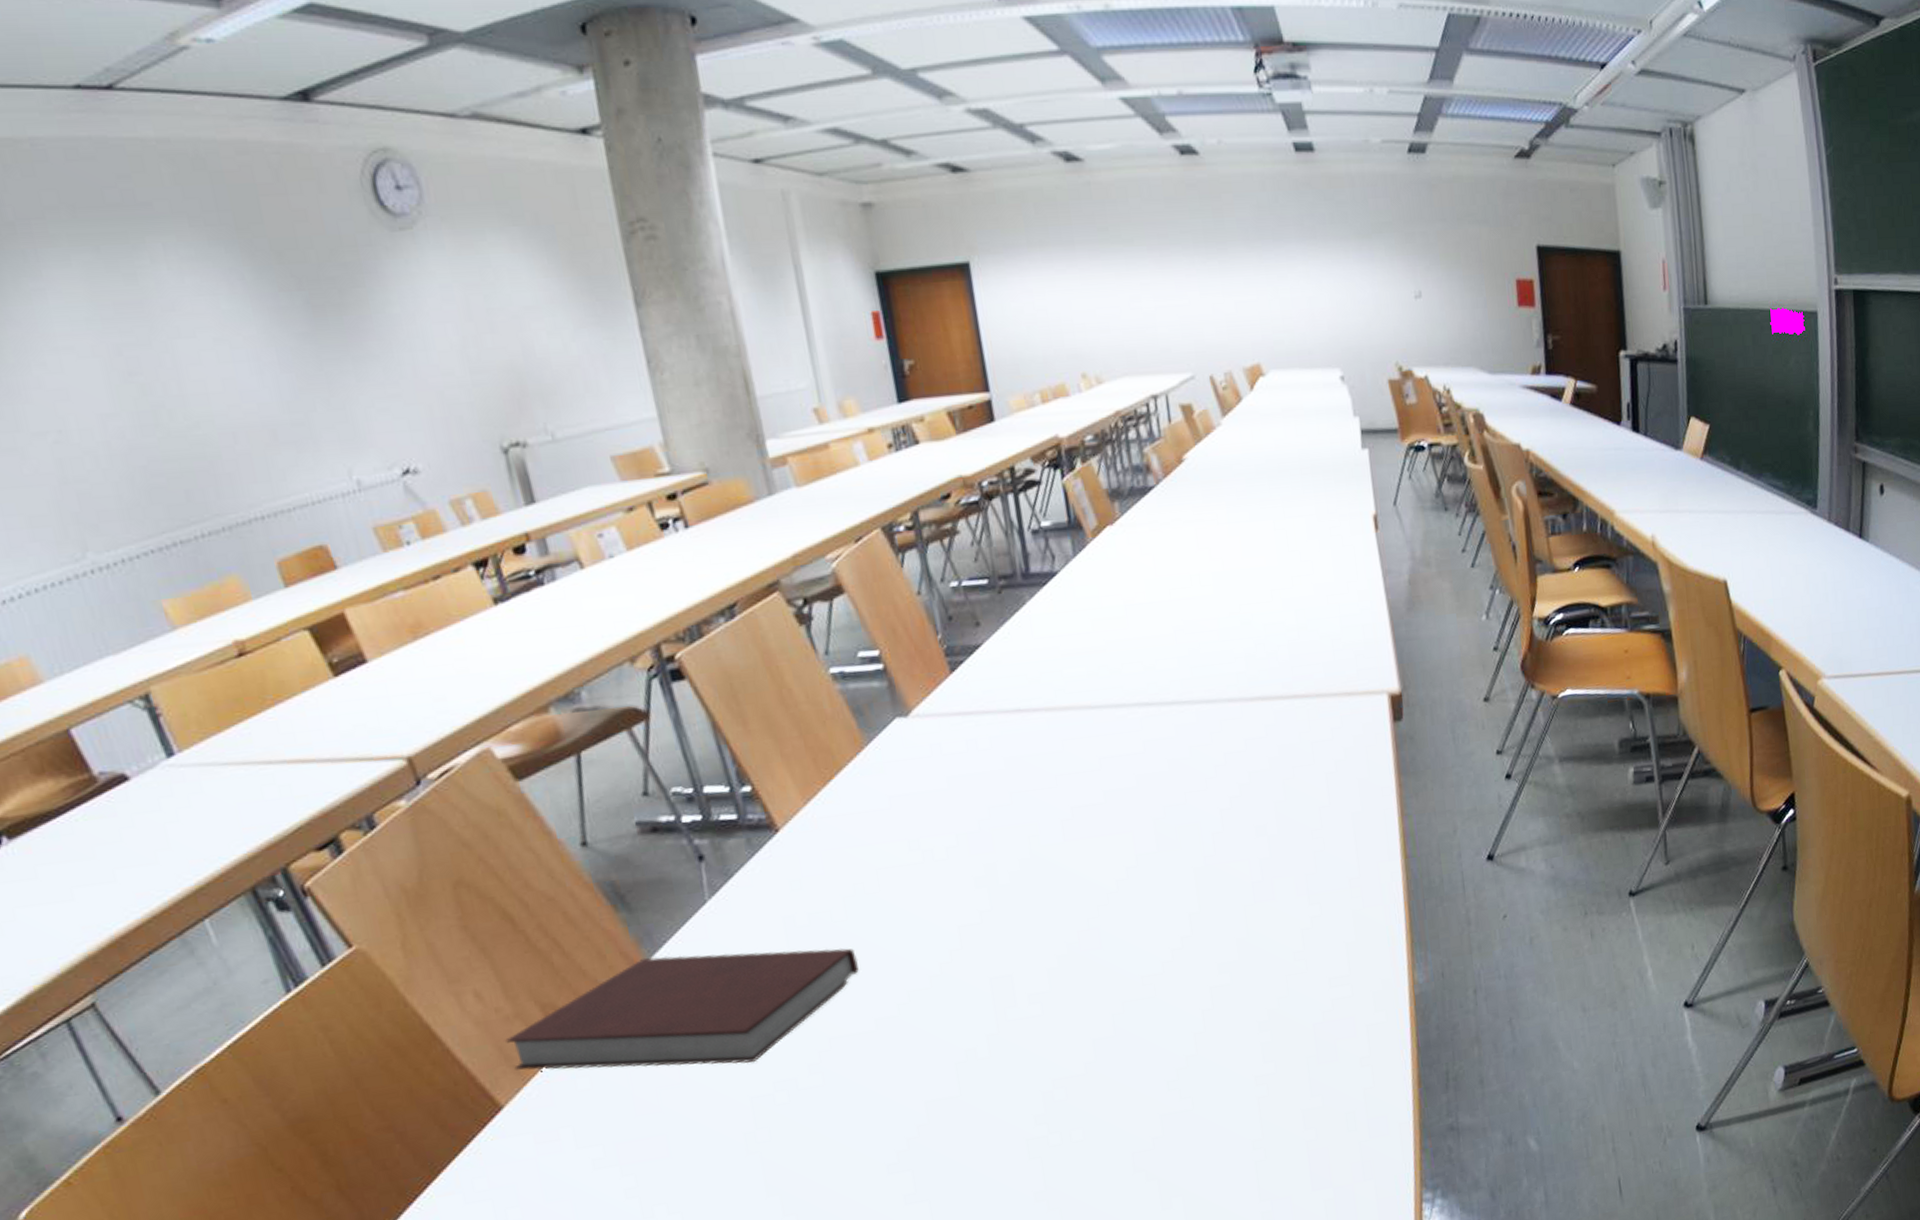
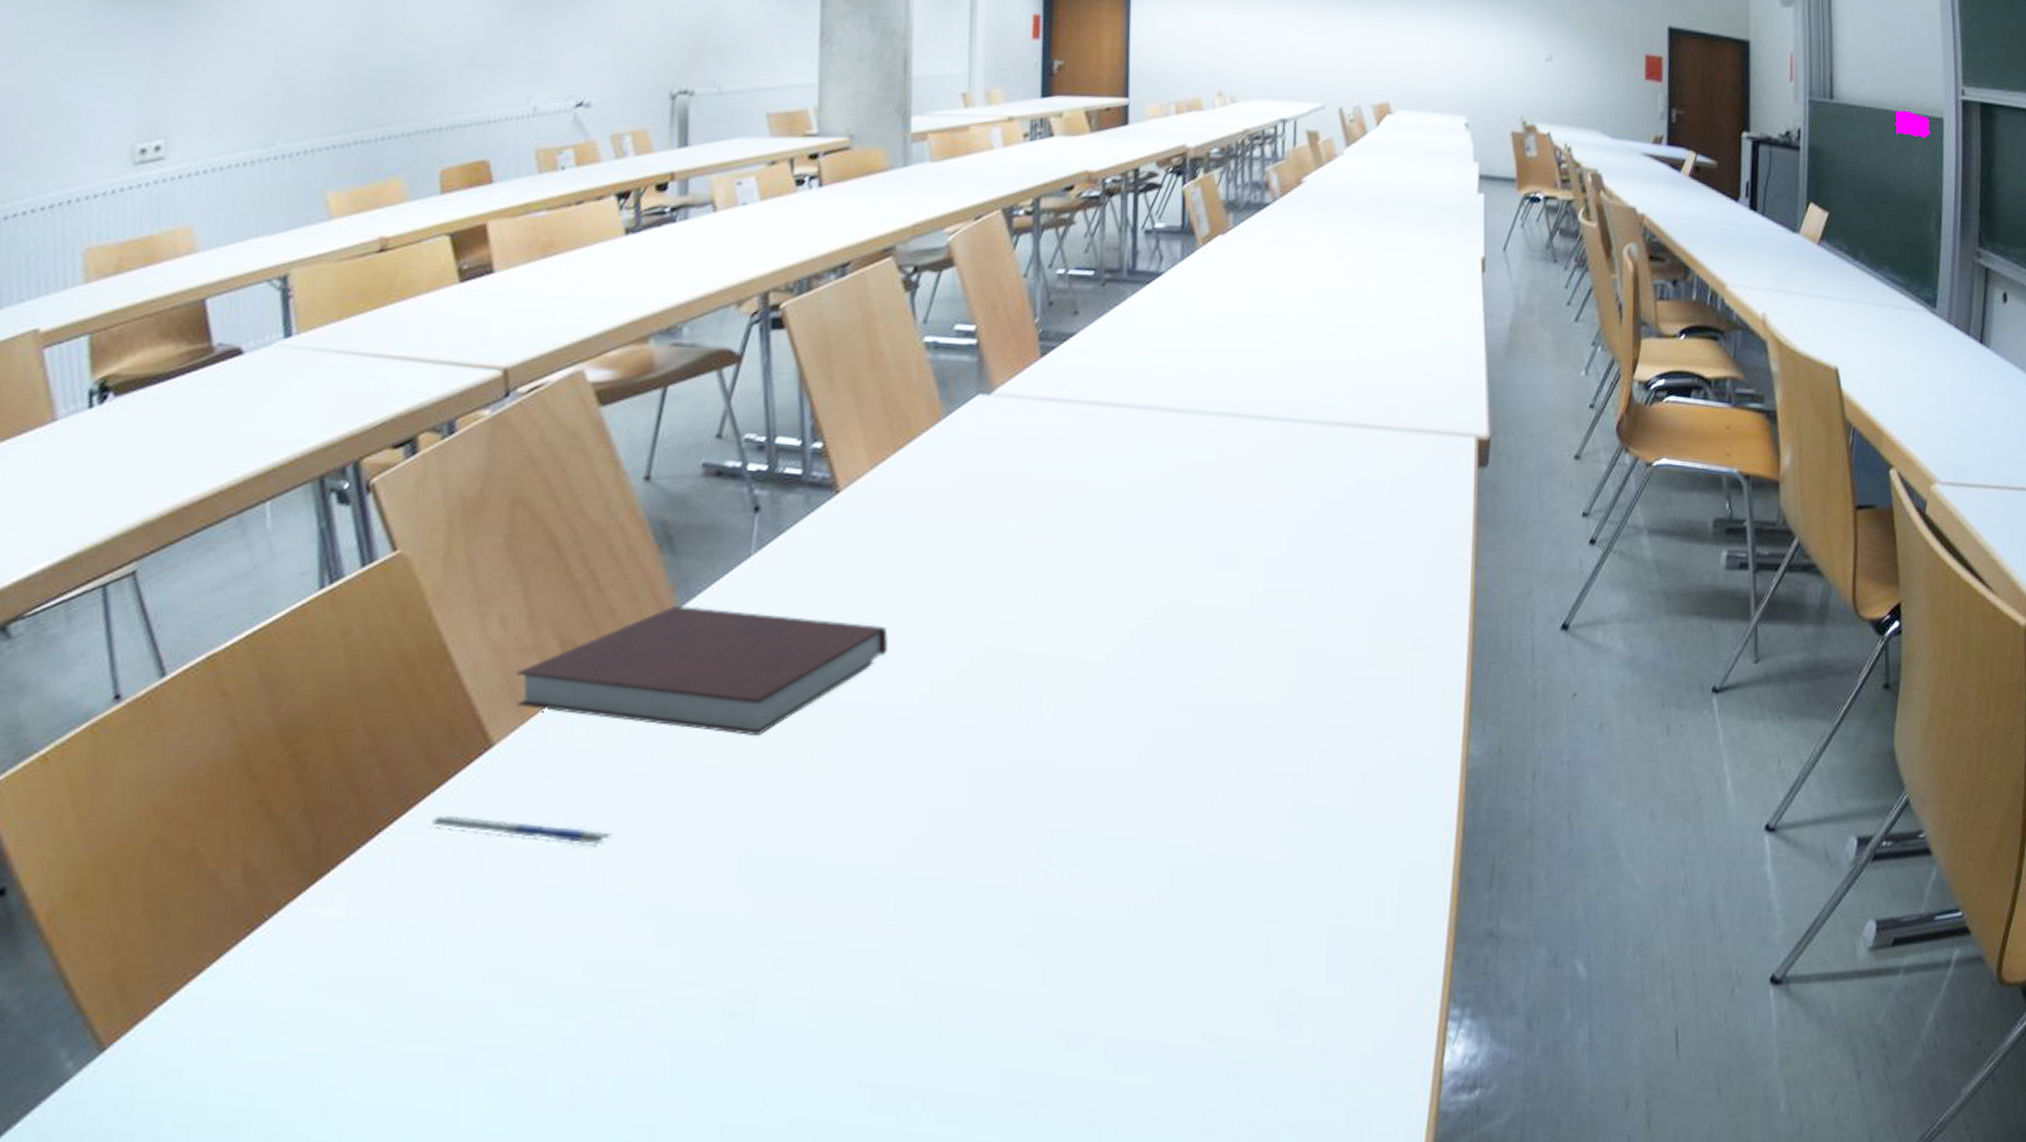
pen: none [463,1165,638,1188] -> present [430,814,612,847]

